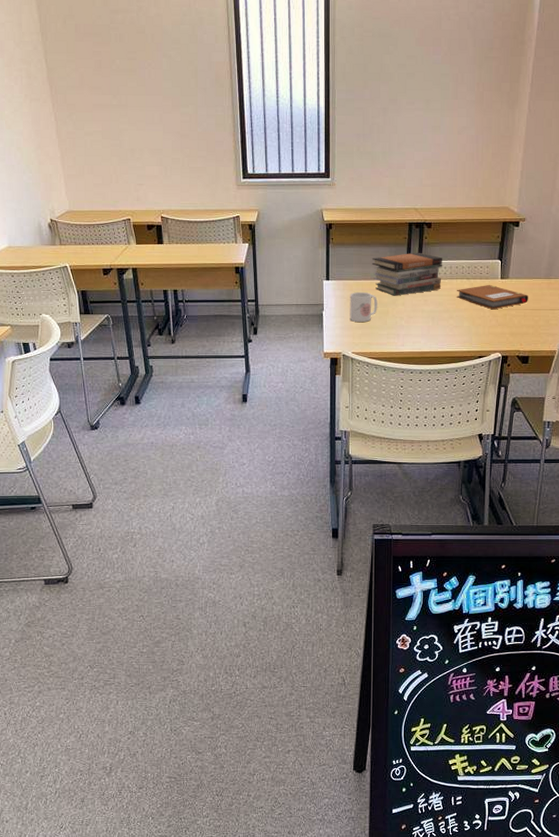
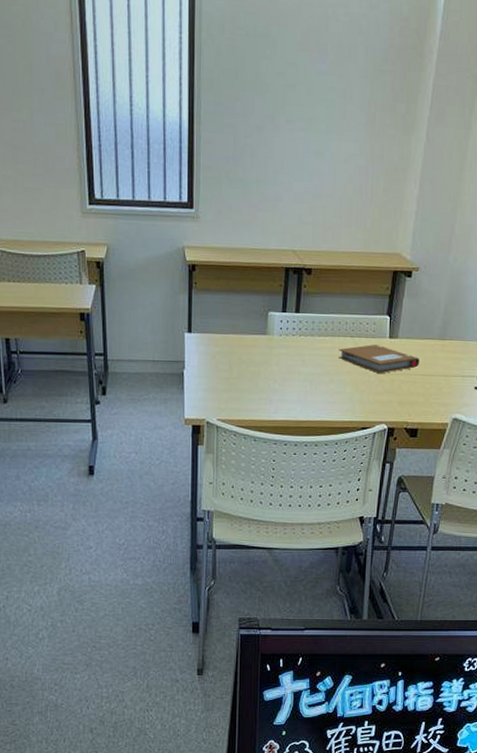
mug: present [350,291,378,322] -> none [215,347,248,384]
book stack: present [371,252,443,296] -> none [241,303,324,354]

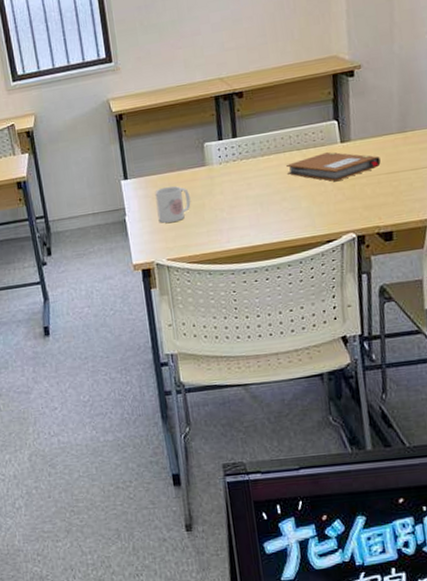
mug: none [215,347,248,384] -> present [155,186,191,223]

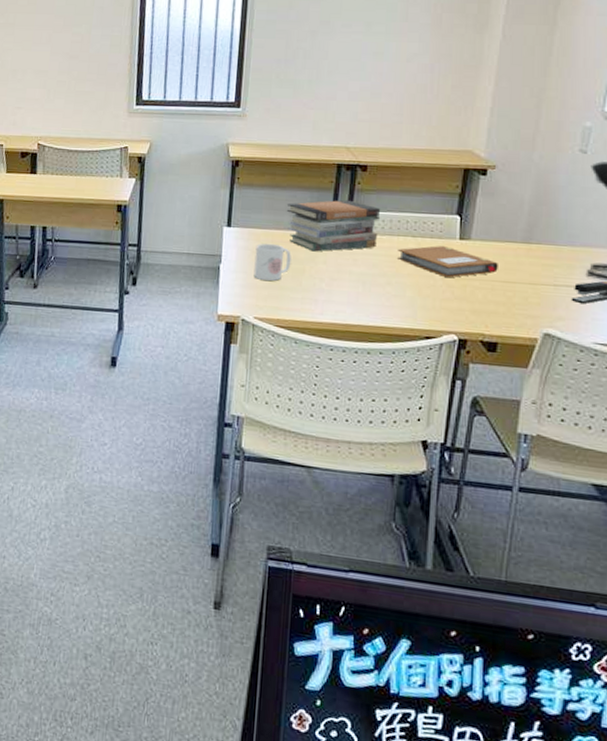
book stack: none [176,128,266,185] -> present [286,199,381,252]

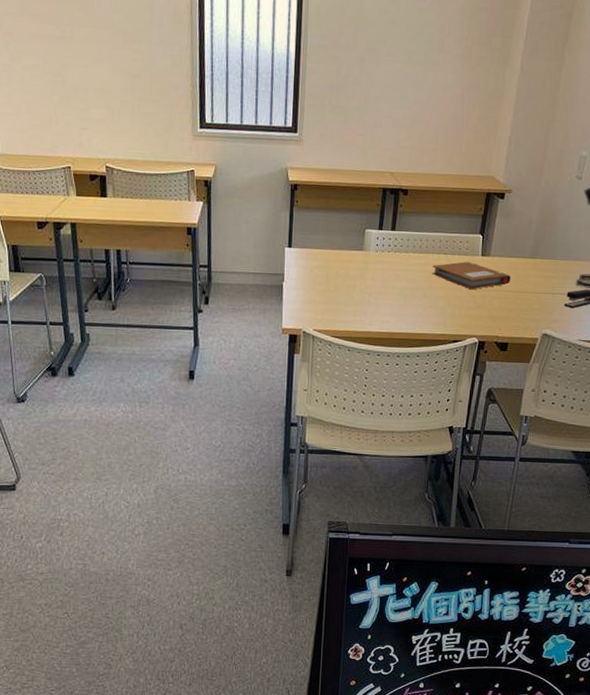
mug: present [253,243,291,281] -> none [312,262,344,296]
book stack: present [286,199,381,252] -> none [339,221,419,269]

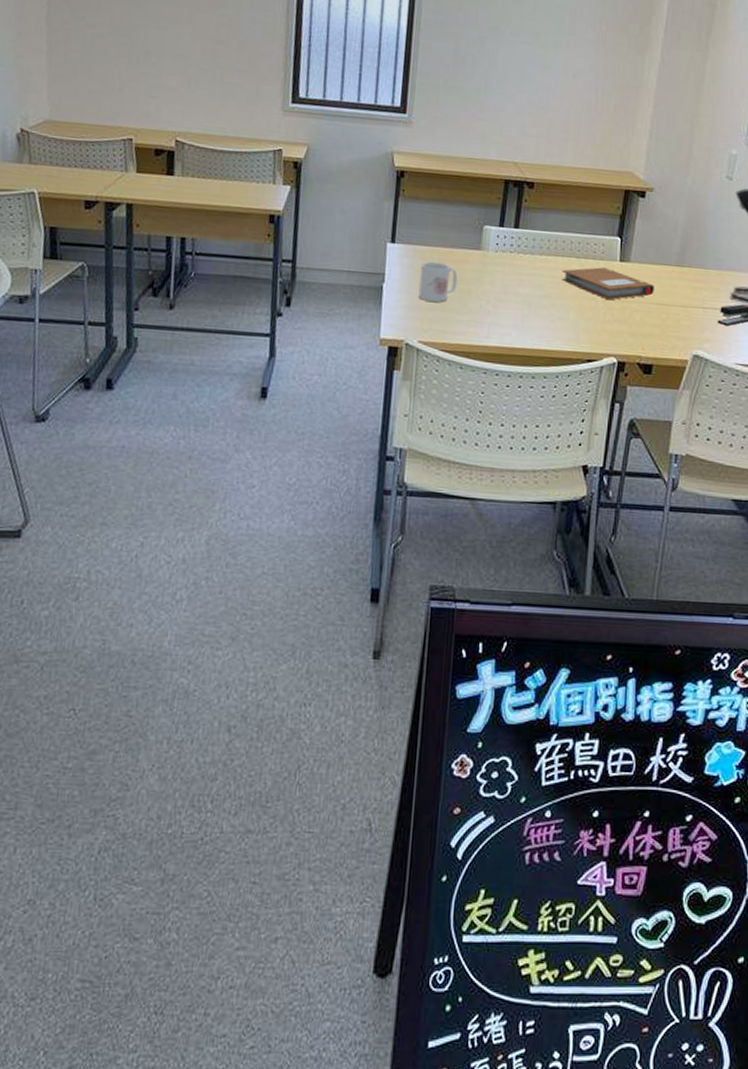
mug: none [312,262,344,296] -> present [418,261,458,302]

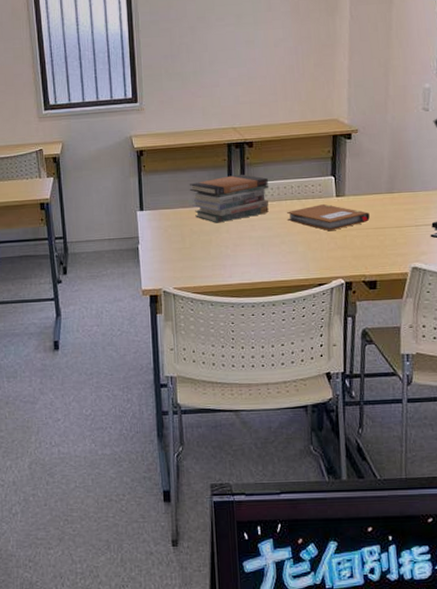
mug: present [418,261,458,302] -> none [167,220,199,254]
book stack: none [453,217,546,272] -> present [189,174,270,223]

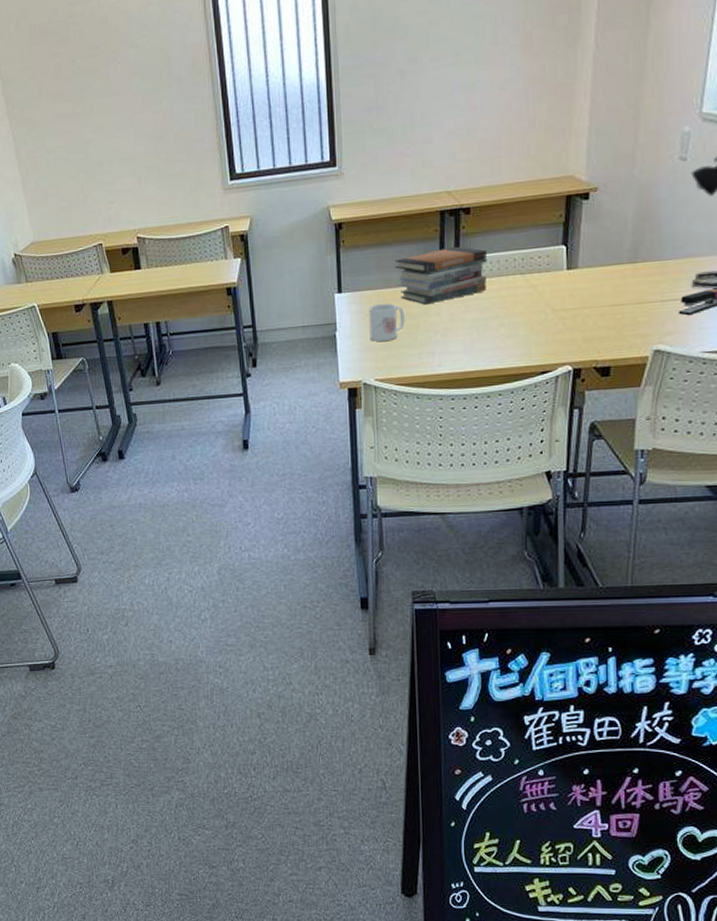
mug: none [167,220,199,254] -> present [368,303,405,341]
notebook: present [287,204,370,231] -> none [508,279,606,311]

